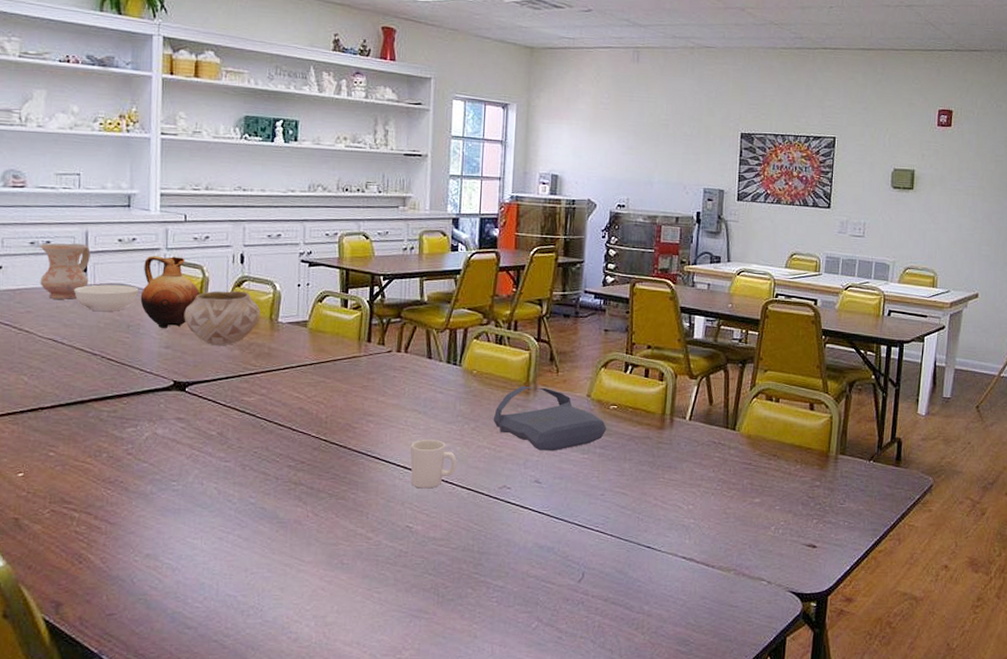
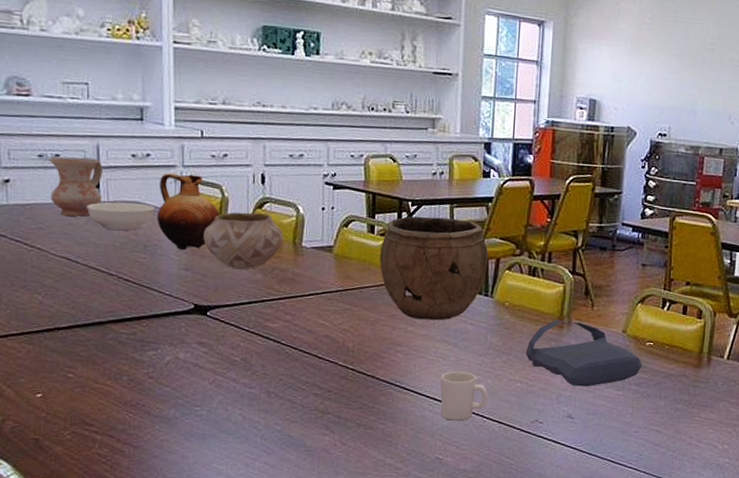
clay pot: none [352,289,457,390] -> present [380,216,489,321]

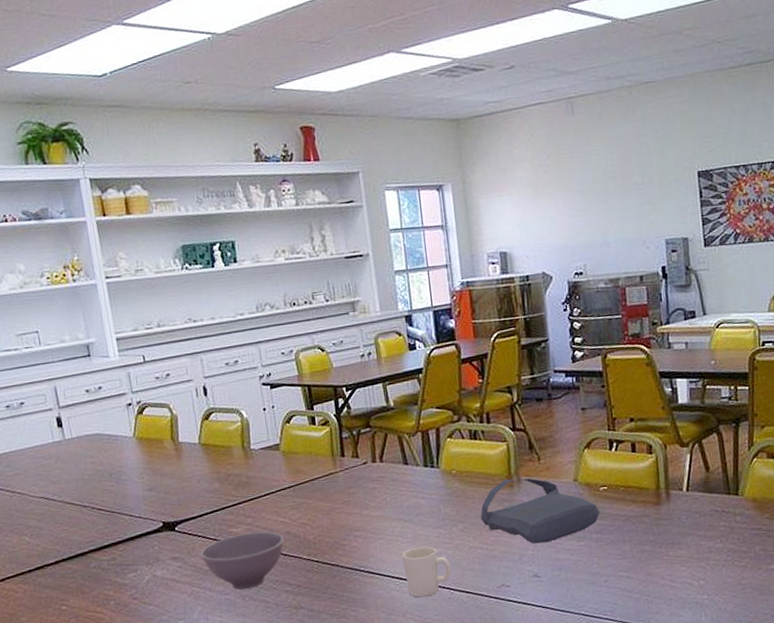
ceramic jug: present [49,156,103,217] -> none [15,399,66,458]
bowl: present [85,202,154,231] -> none [53,434,114,465]
ceramic pitcher: present [157,173,220,249] -> none [113,398,172,472]
ceramic pot: present [203,212,283,270] -> none [159,424,233,482]
bowl: none [229,330,322,386] -> present [200,531,285,590]
clay pot: present [380,216,489,321] -> none [324,395,429,502]

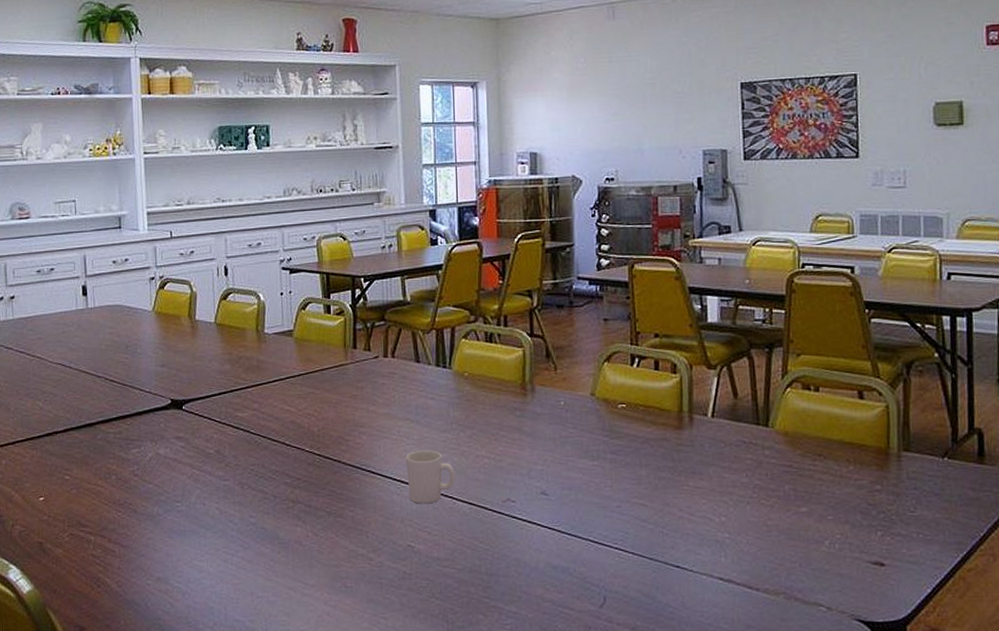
bowl: present [200,531,285,590] -> none [204,419,289,476]
bag: present [480,478,600,544] -> none [490,386,617,459]

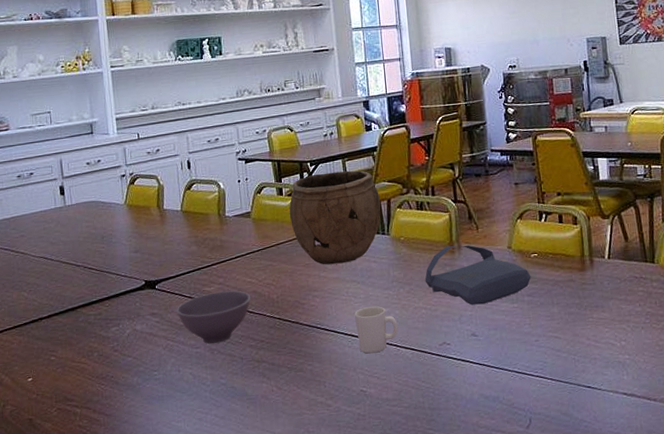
bowl: none [204,419,289,476] -> present [176,290,251,344]
clay pot: none [338,290,444,398] -> present [289,170,381,265]
bag: none [490,386,617,459] -> present [425,245,531,306]

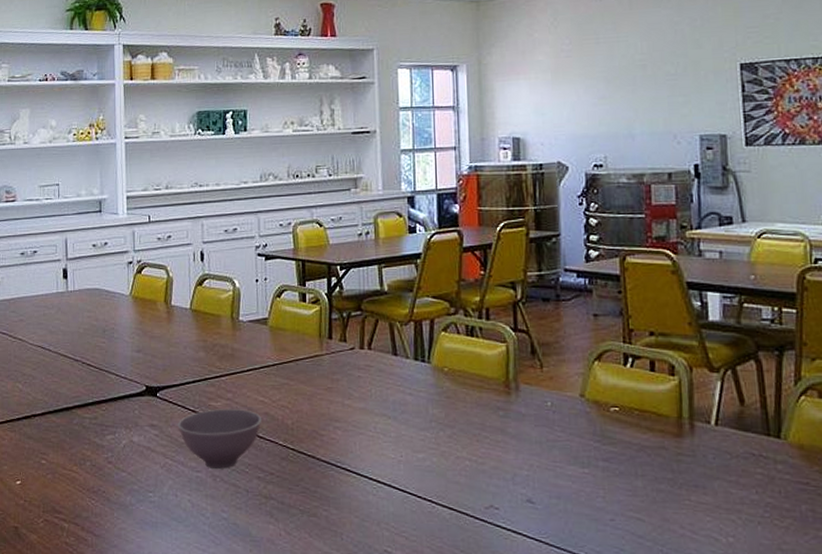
clay pot: present [289,170,381,265] -> none [313,279,422,392]
mug: present [355,306,398,354] -> none [383,448,435,507]
bag: present [425,245,531,306] -> none [471,384,609,464]

